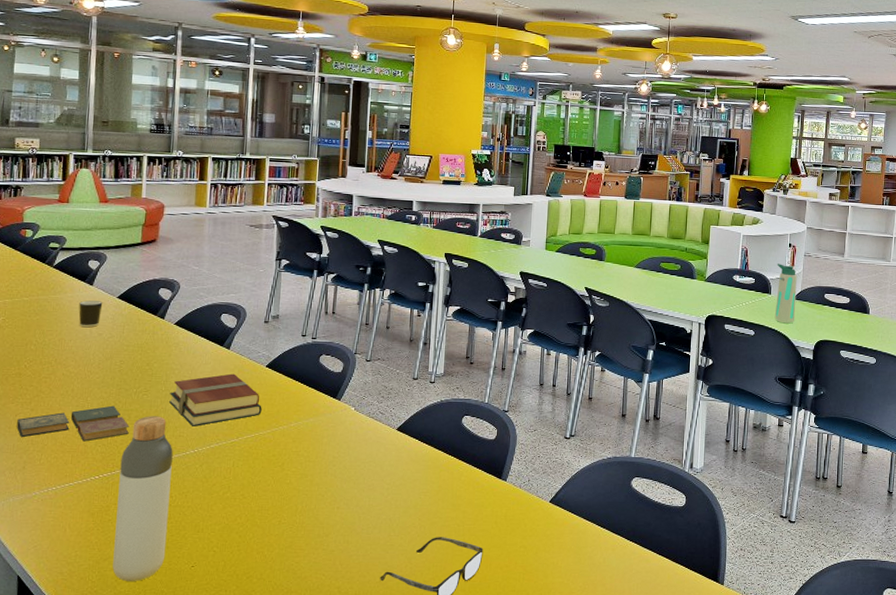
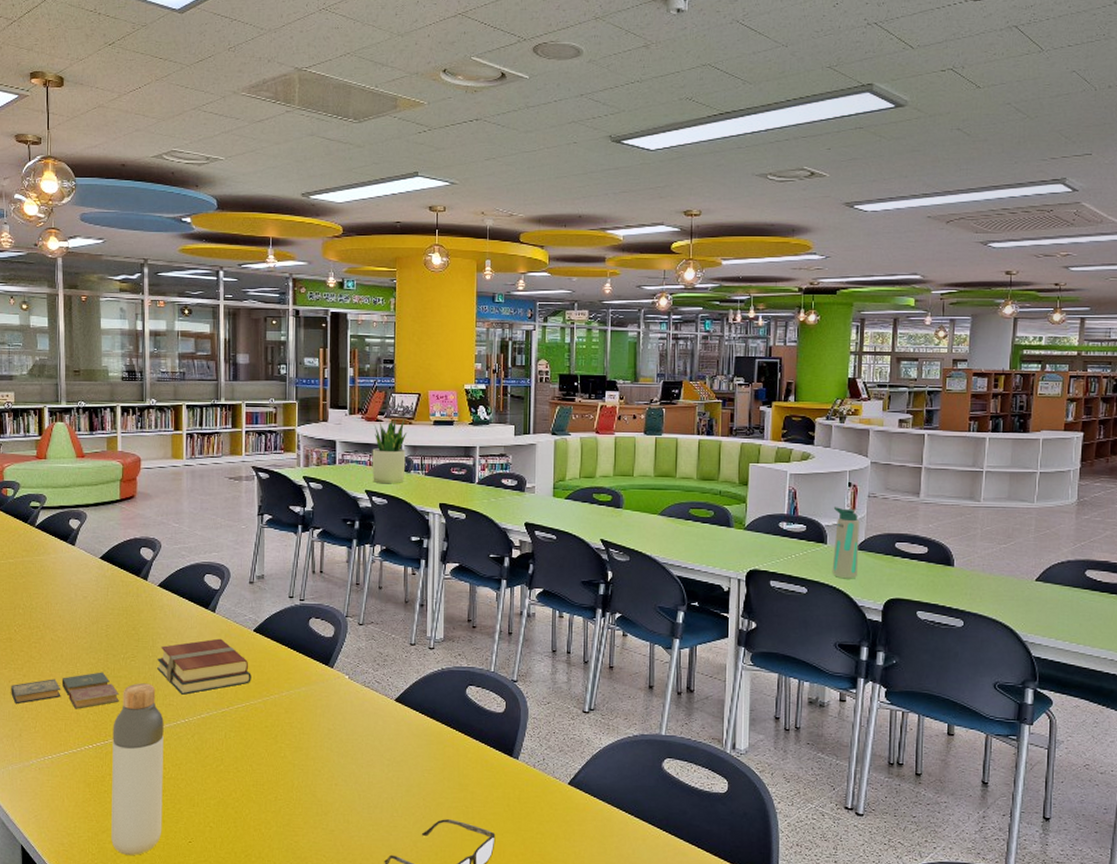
mug: present [78,300,103,328] -> none [63,562,86,590]
planter: none [385,177,419,235] -> present [372,418,408,484]

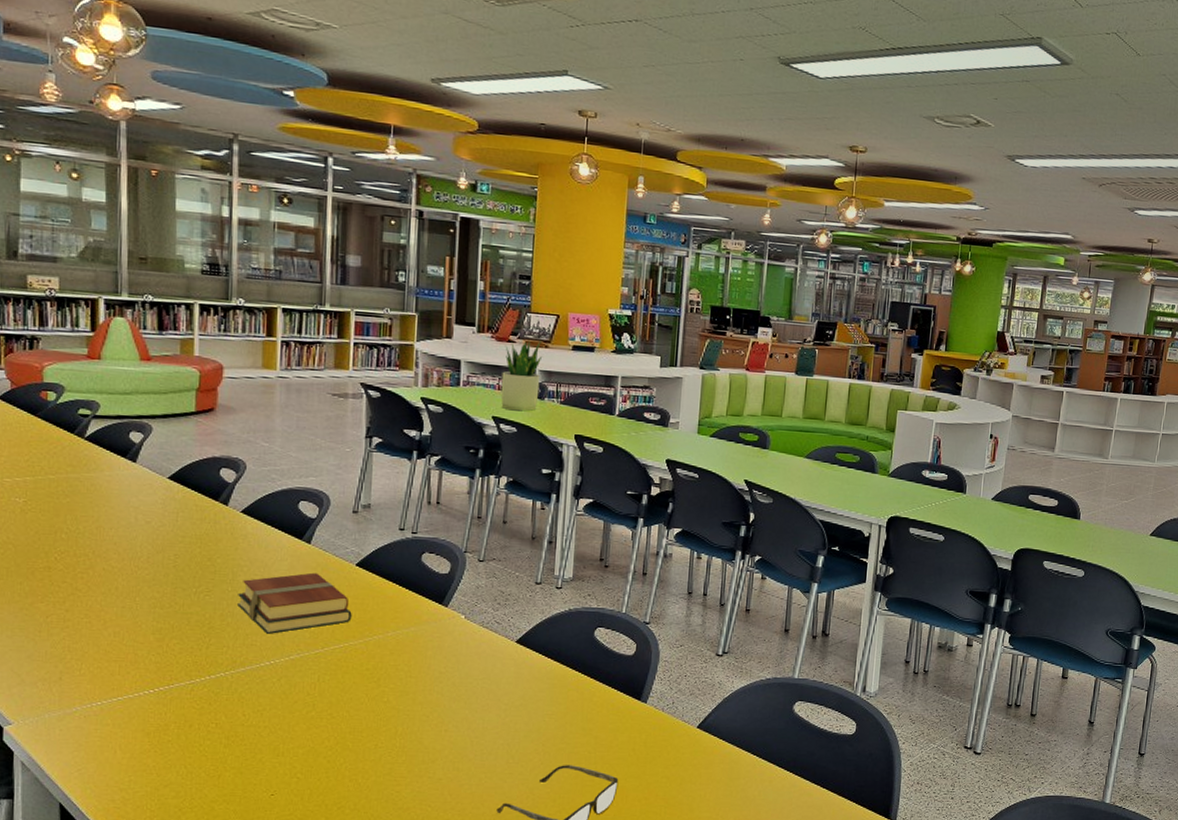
book: present [11,672,119,709] -> none [49,607,189,649]
bottle: present [111,683,164,855] -> none [175,620,244,811]
water bottle: present [832,507,860,579] -> none [968,458,998,529]

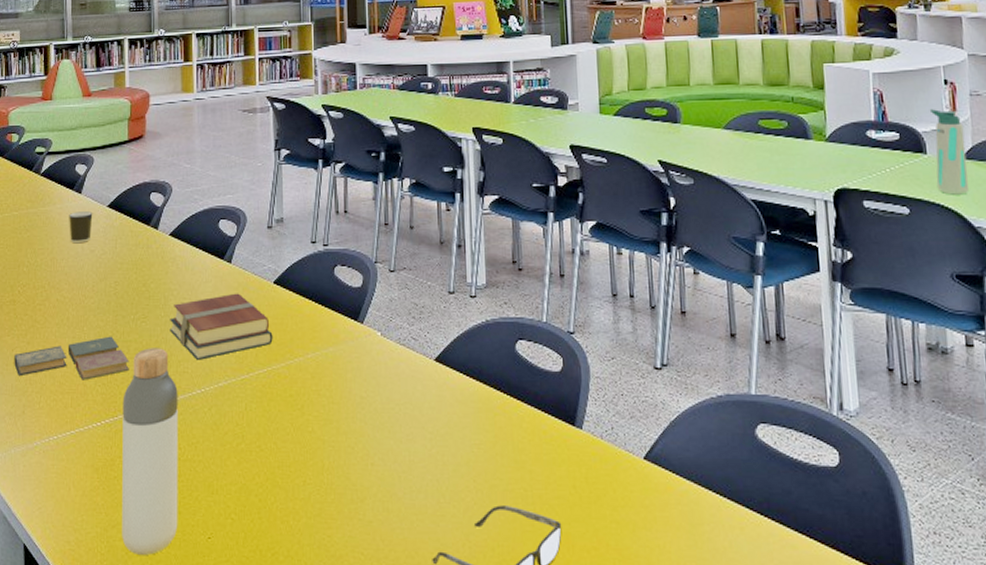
book: none [49,607,189,649] -> present [14,336,129,380]
mug: none [120,481,150,514] -> present [69,211,93,244]
bottle: none [175,620,244,811] -> present [122,348,178,555]
planter: present [501,341,543,412] -> none [395,34,433,109]
water bottle: none [968,458,998,529] -> present [929,109,970,195]

